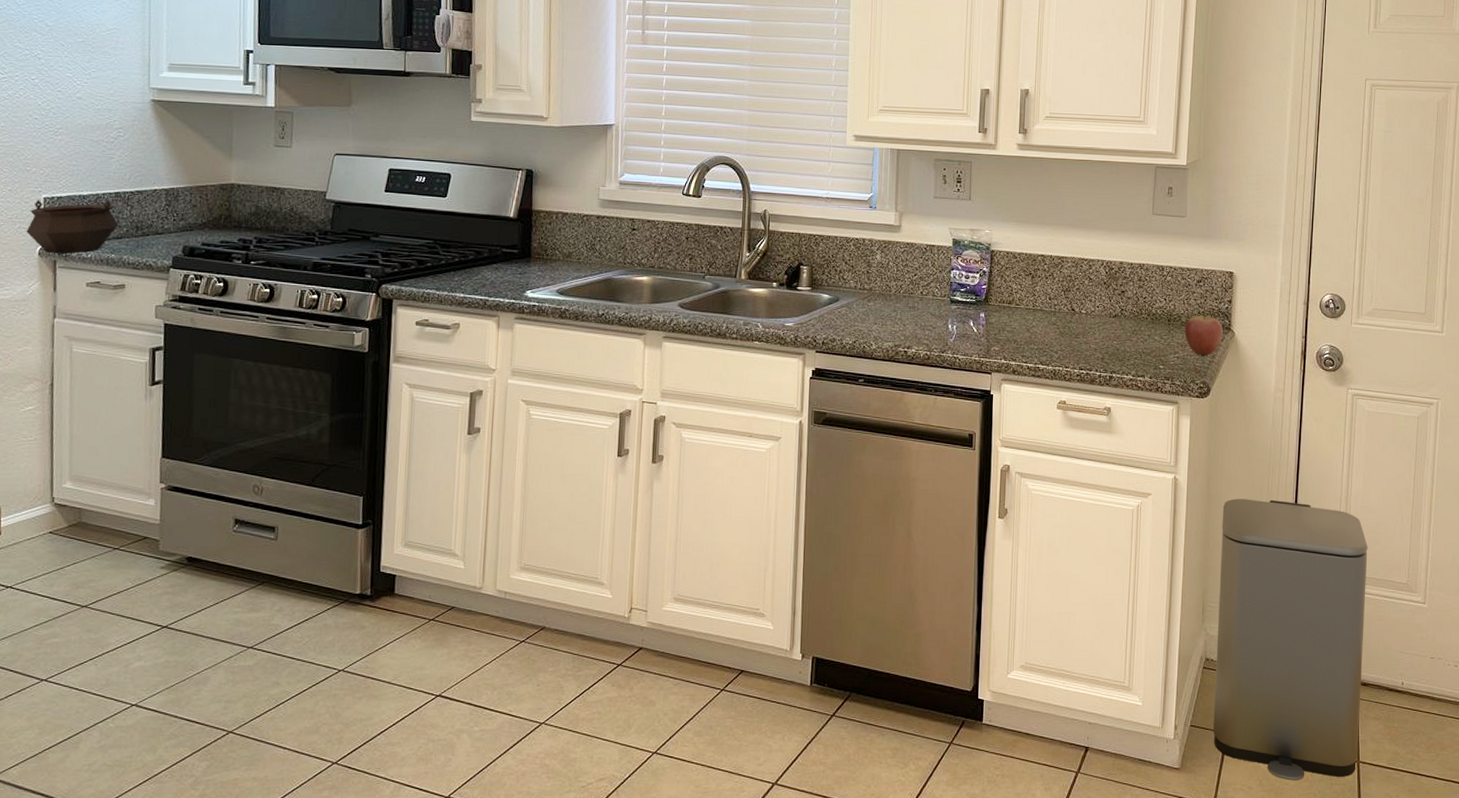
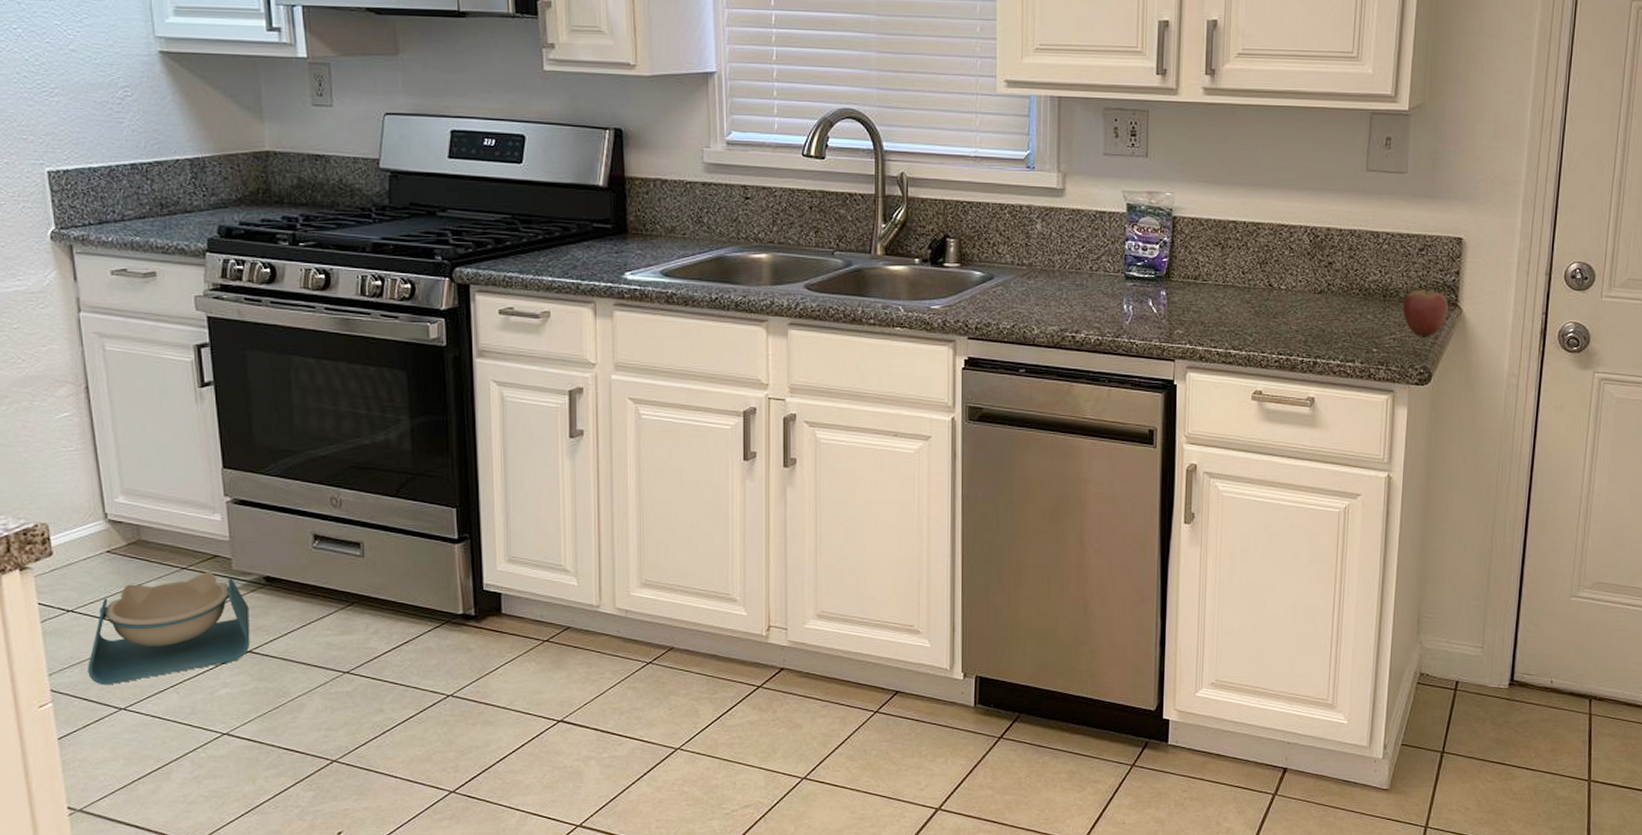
pet bowl: none [17,552,170,658] -> present [88,572,250,685]
saucepan: present [26,200,119,254] -> none [32,173,140,238]
pedal bin: present [1213,499,1368,781] -> none [1427,498,1610,801]

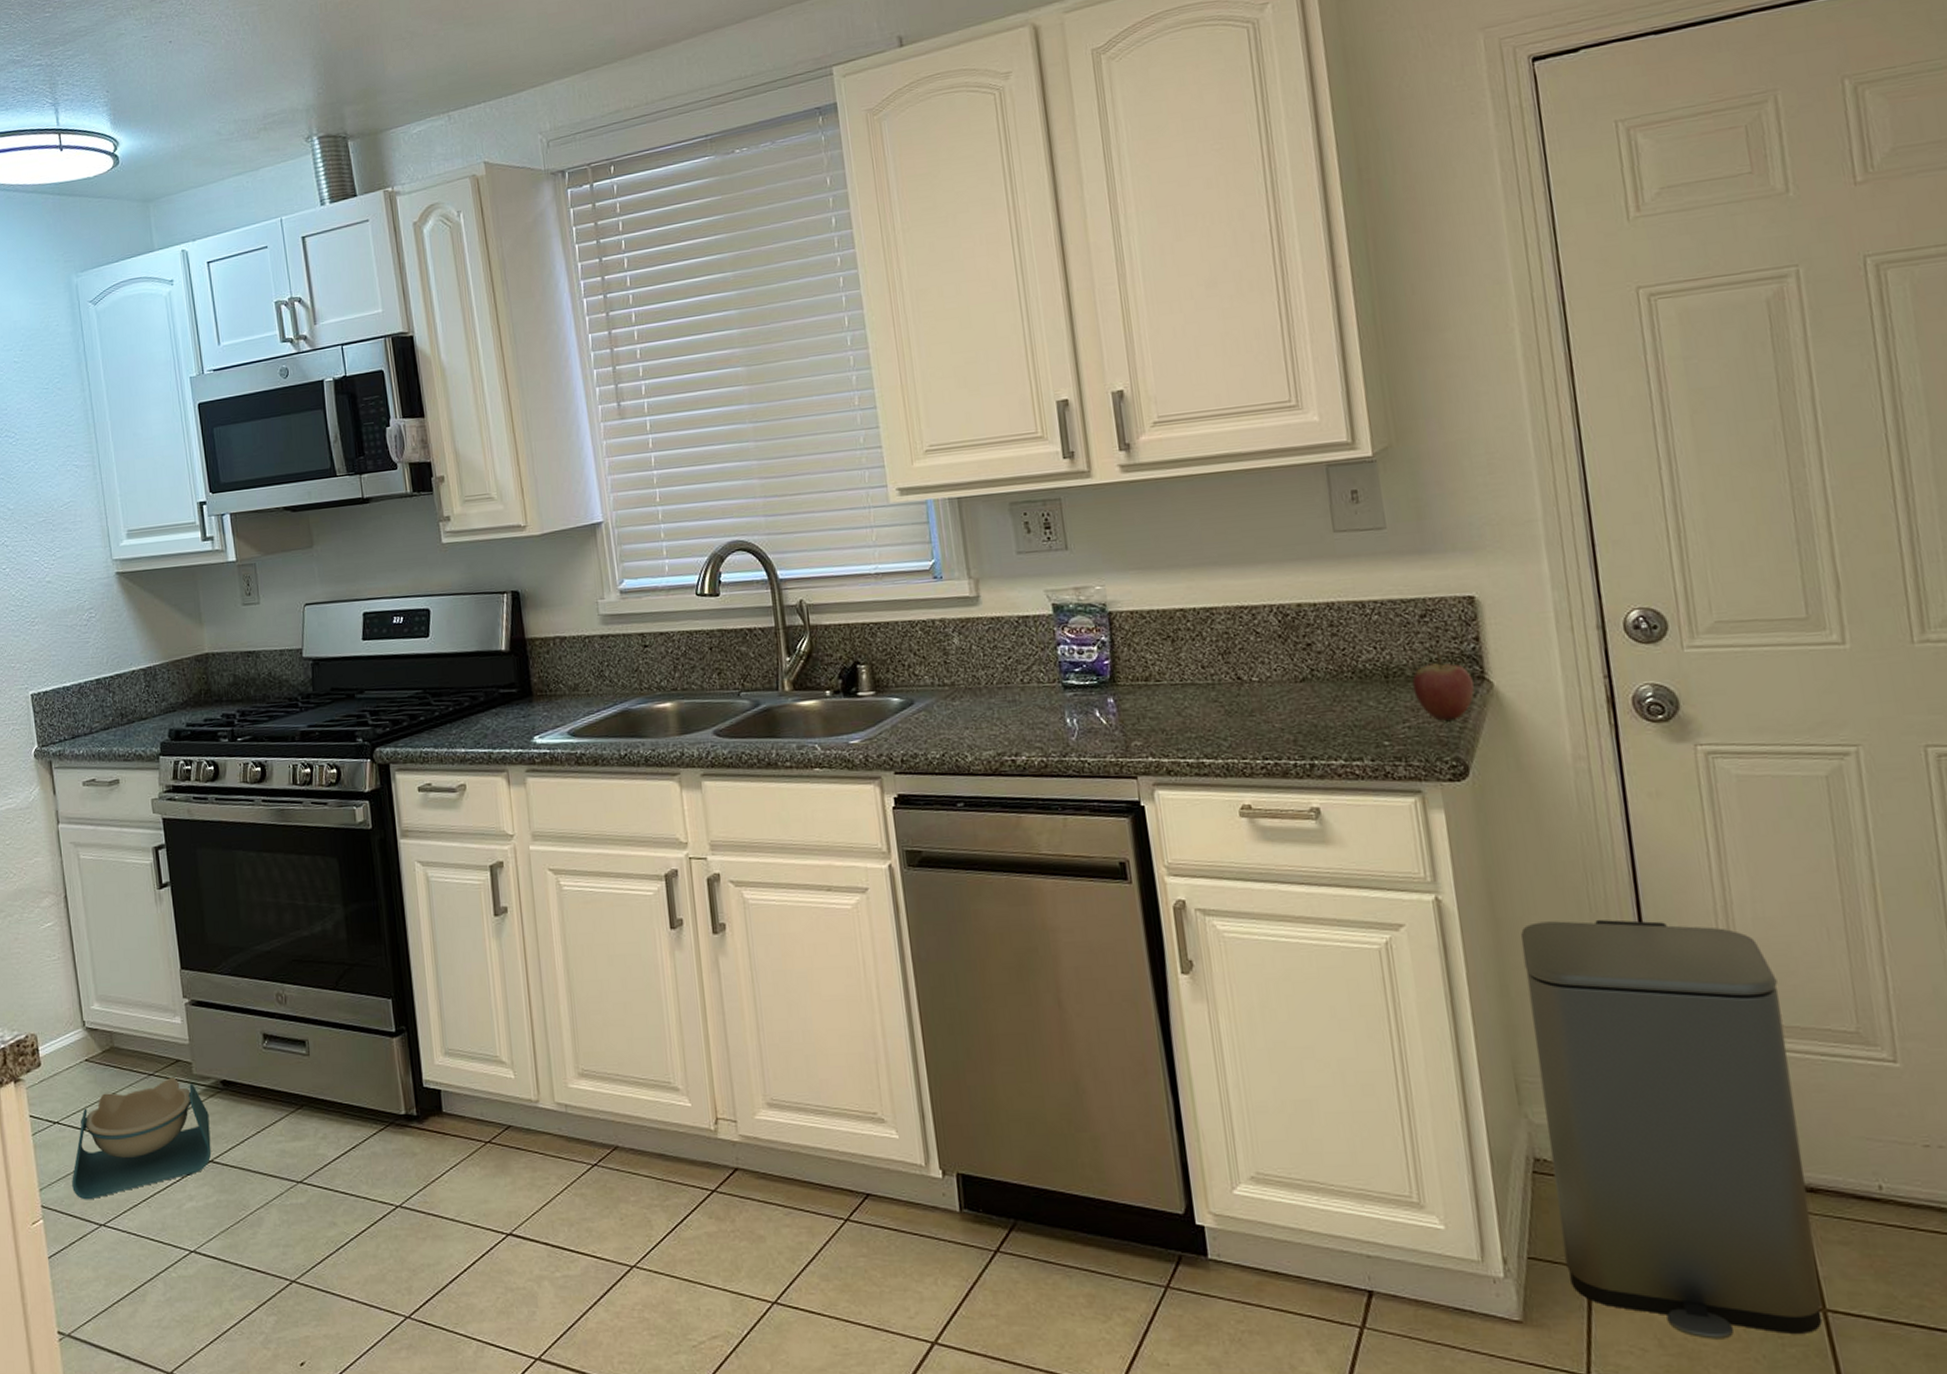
pedal bin: none [1427,498,1610,801] -> present [1520,919,1823,1339]

